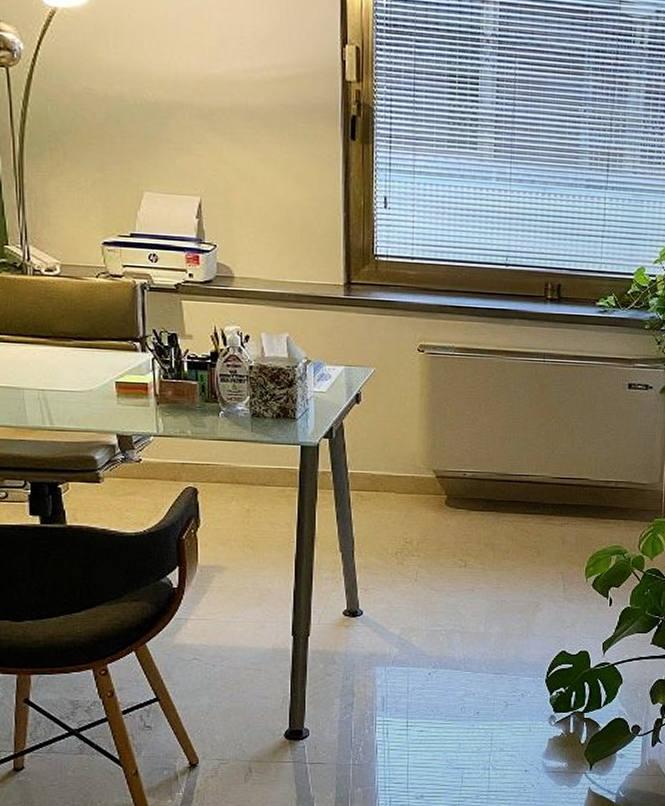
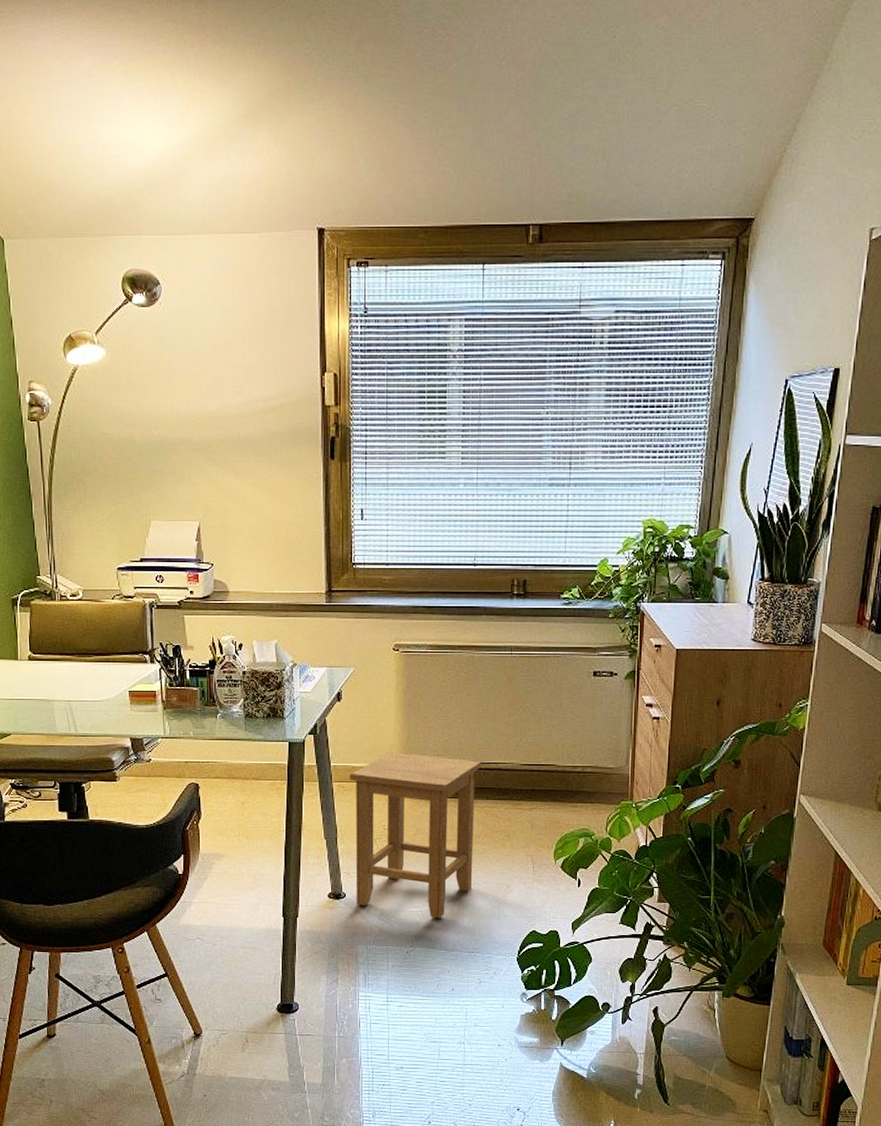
stool: none [368,460,511,638] -> present [350,752,481,918]

